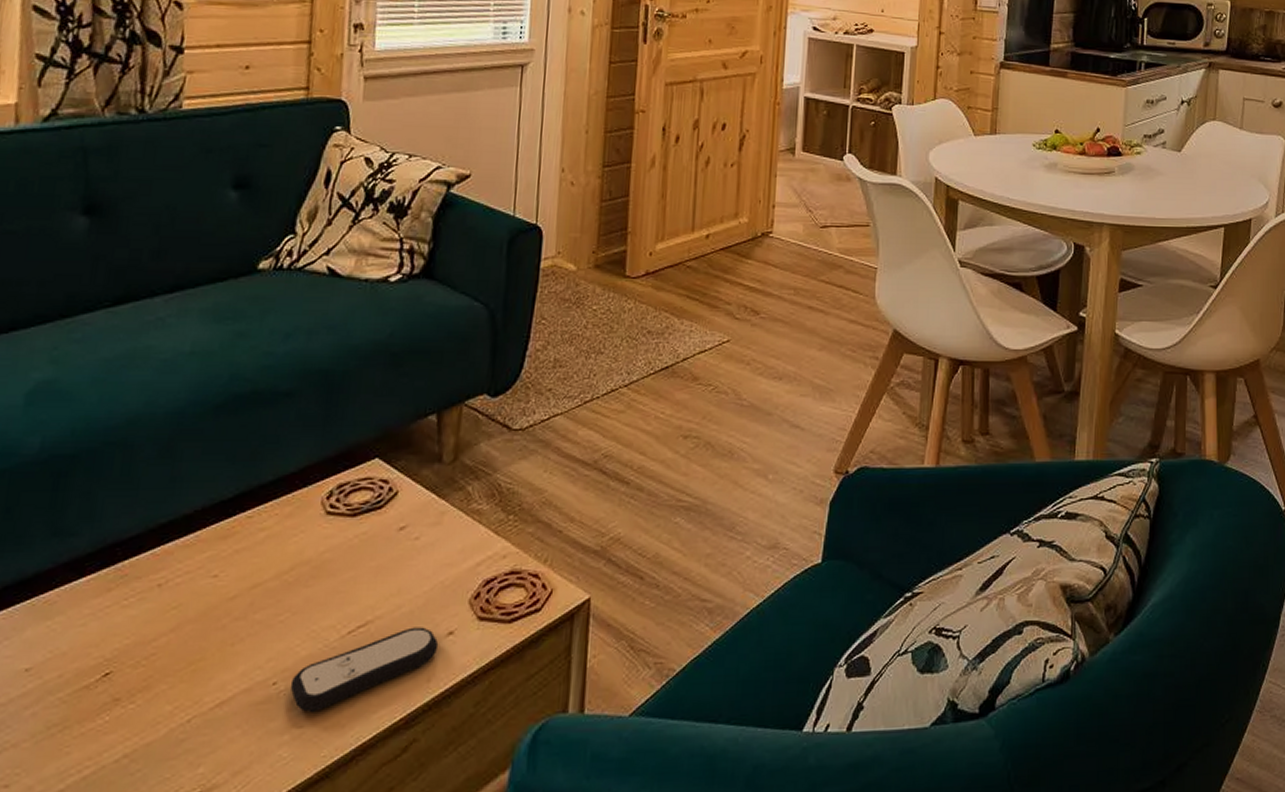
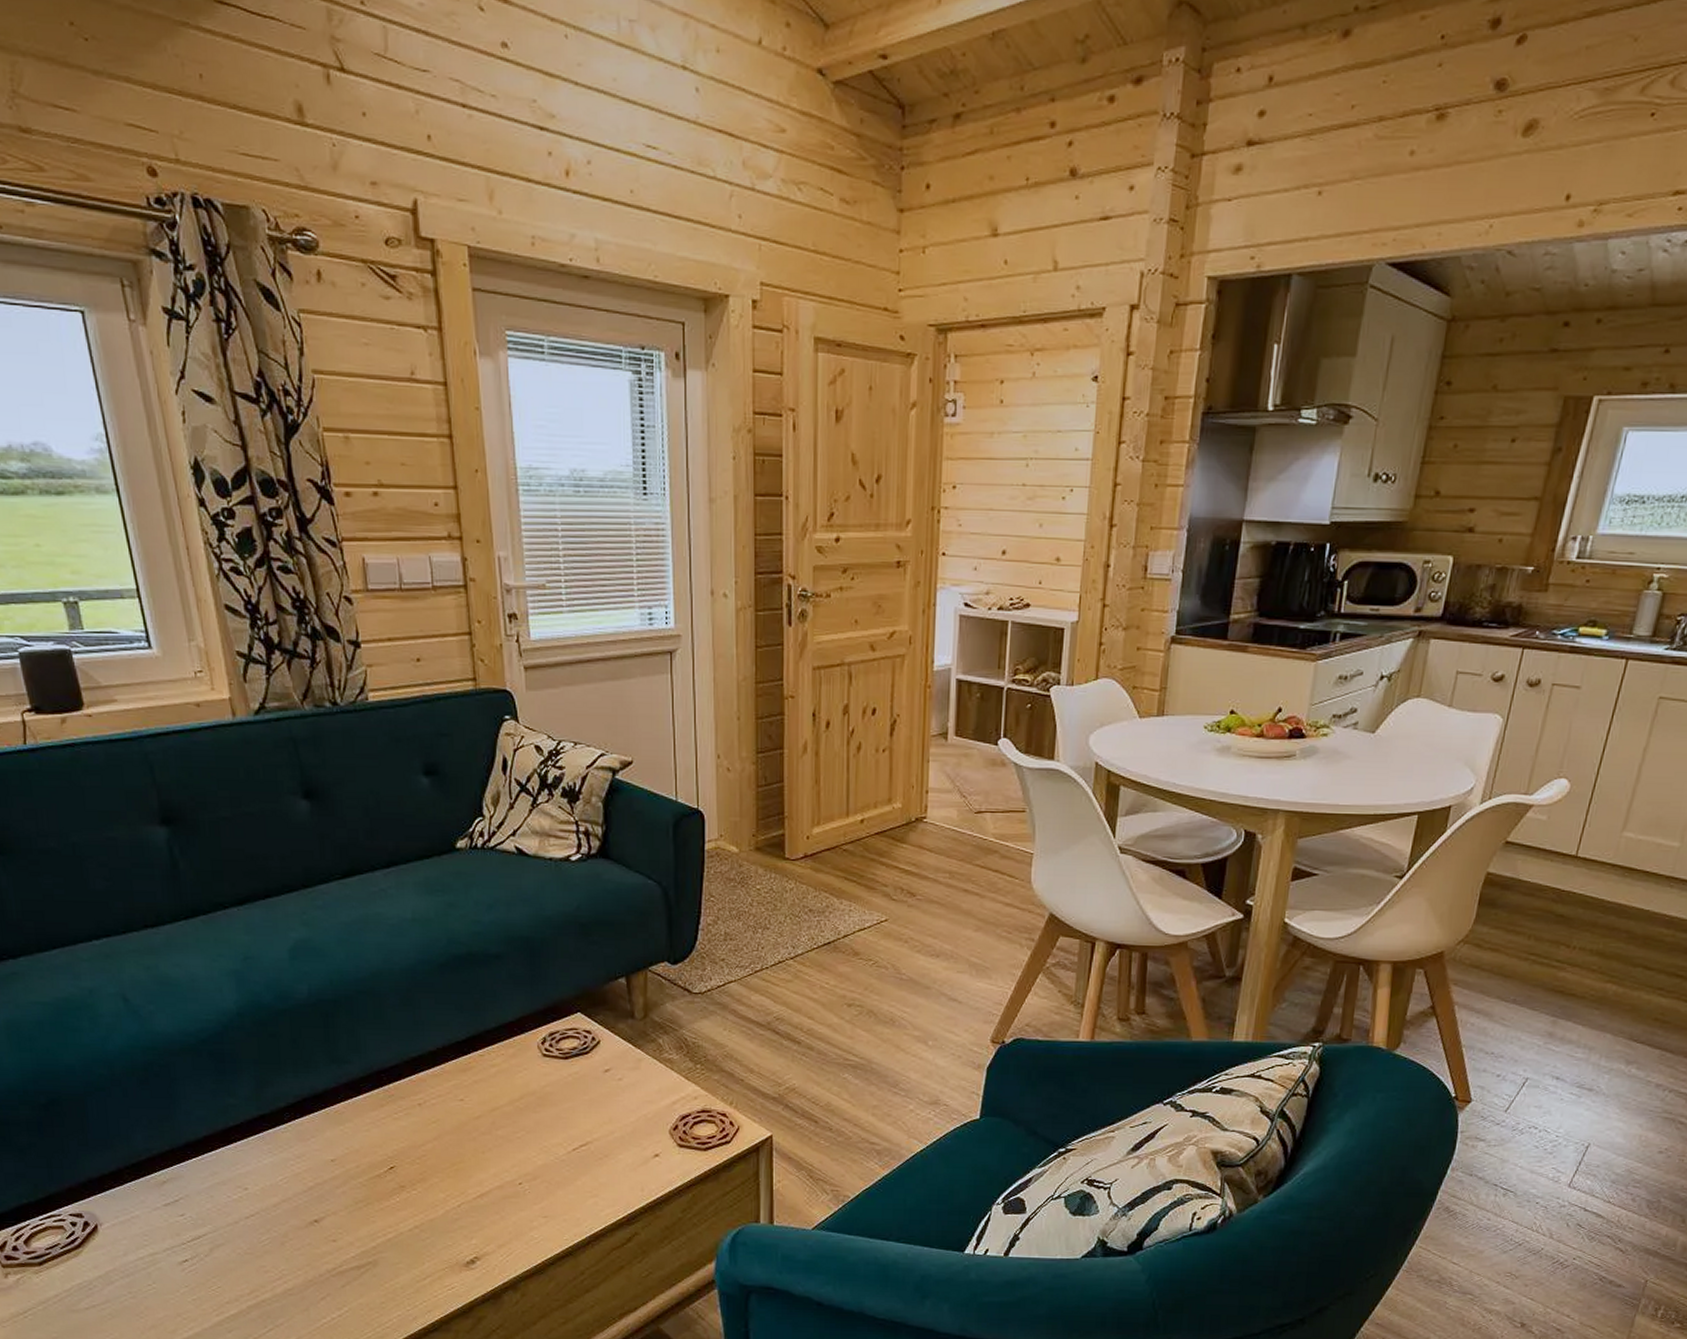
remote control: present [290,627,439,712] -> none [532,1149,648,1207]

